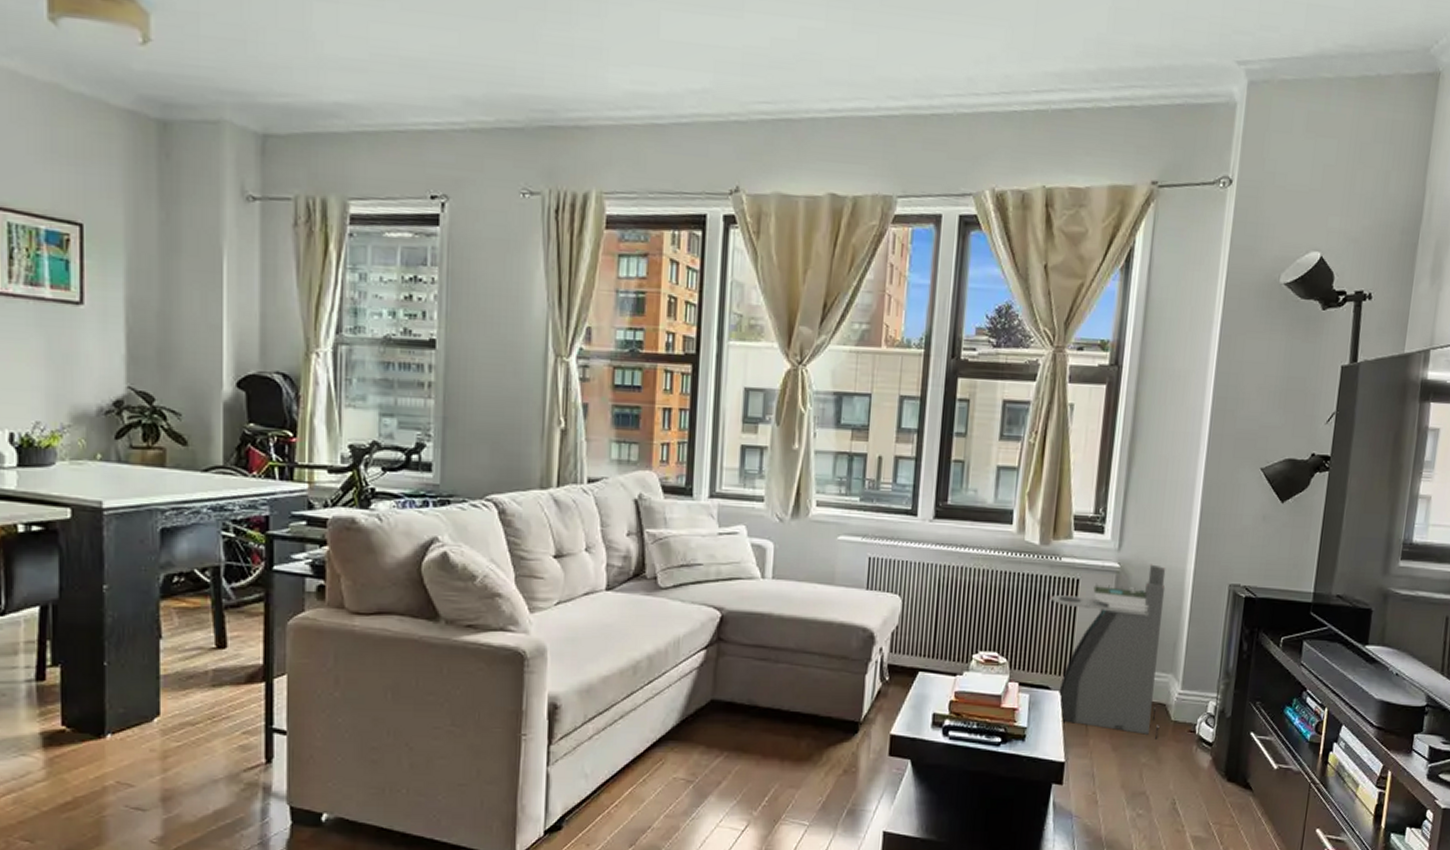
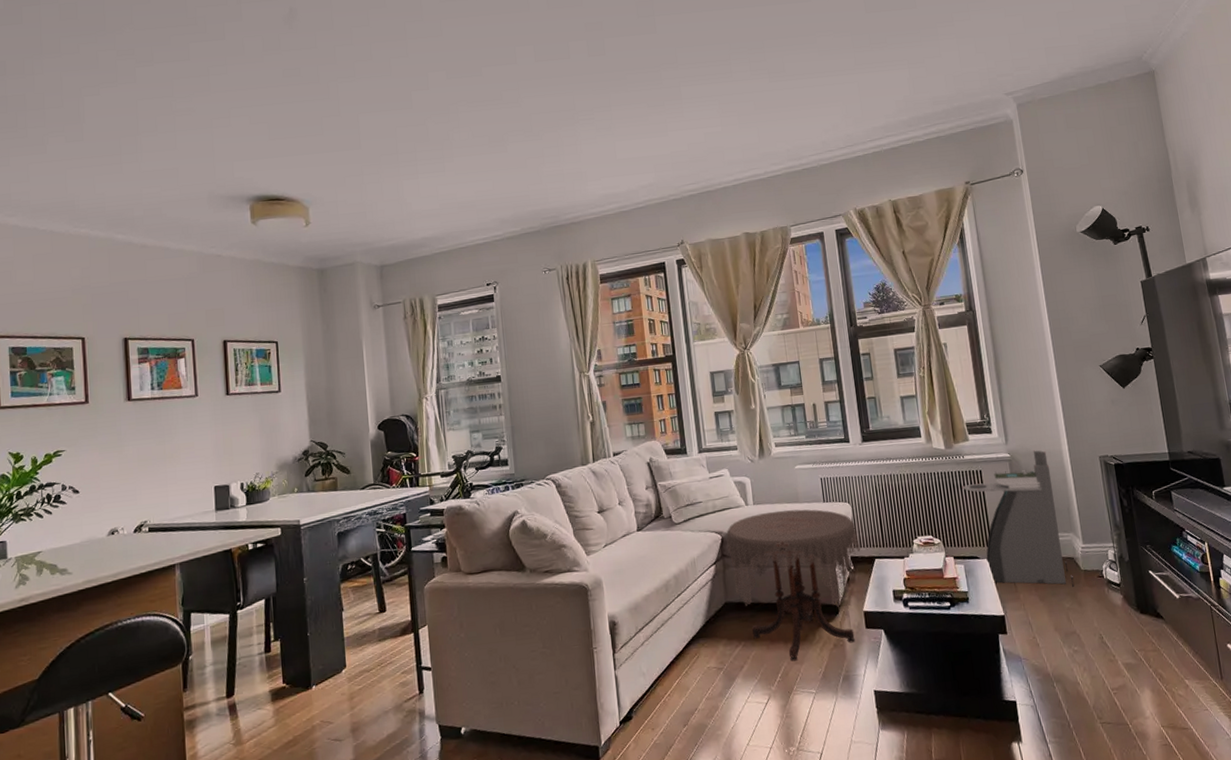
side table: none [727,591,903,784] -> present [726,509,860,662]

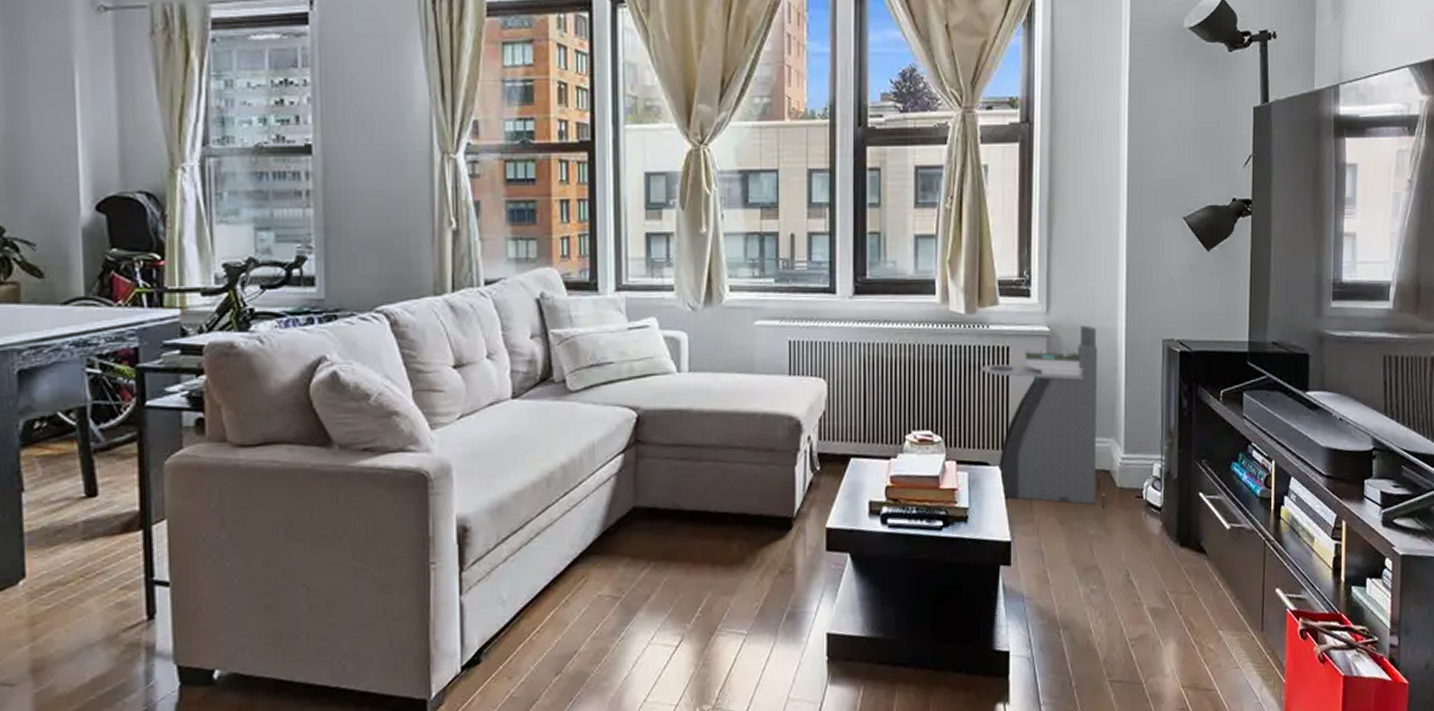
side table: present [726,509,860,662] -> none [645,382,832,591]

